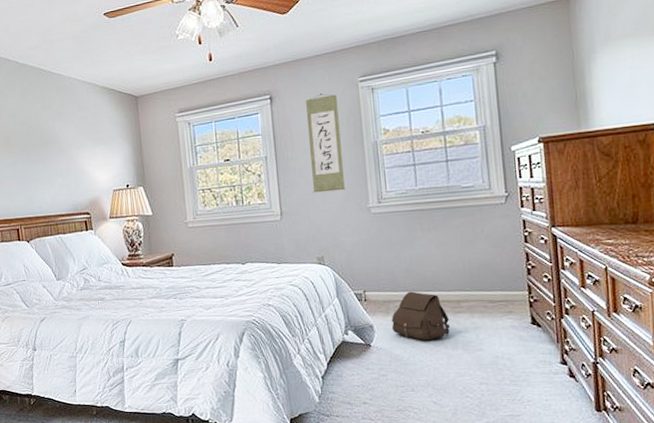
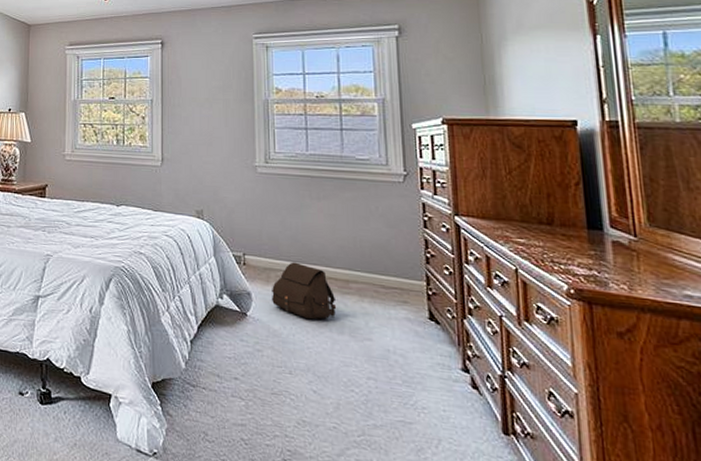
wall scroll: present [306,93,346,193] -> none [197,45,232,145]

